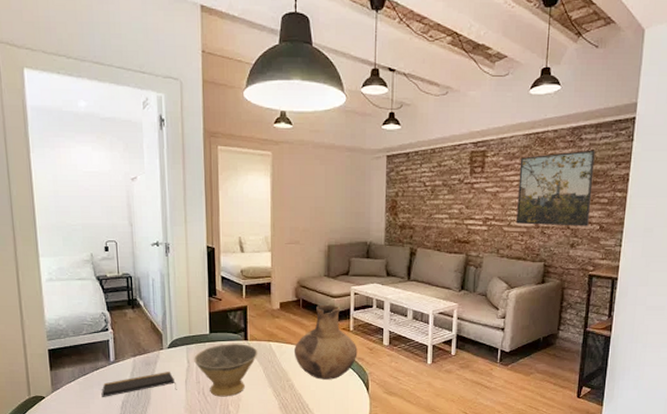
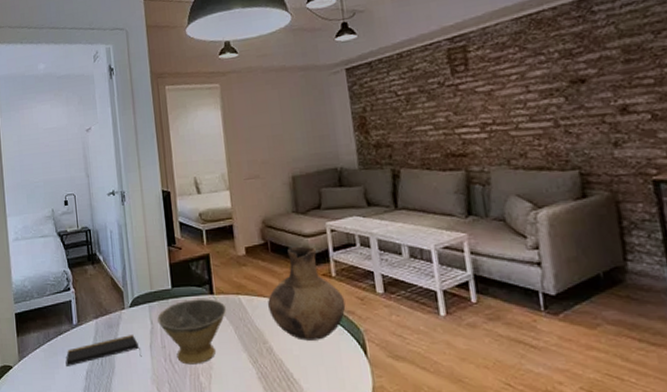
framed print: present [516,150,595,226] -> none [513,21,633,125]

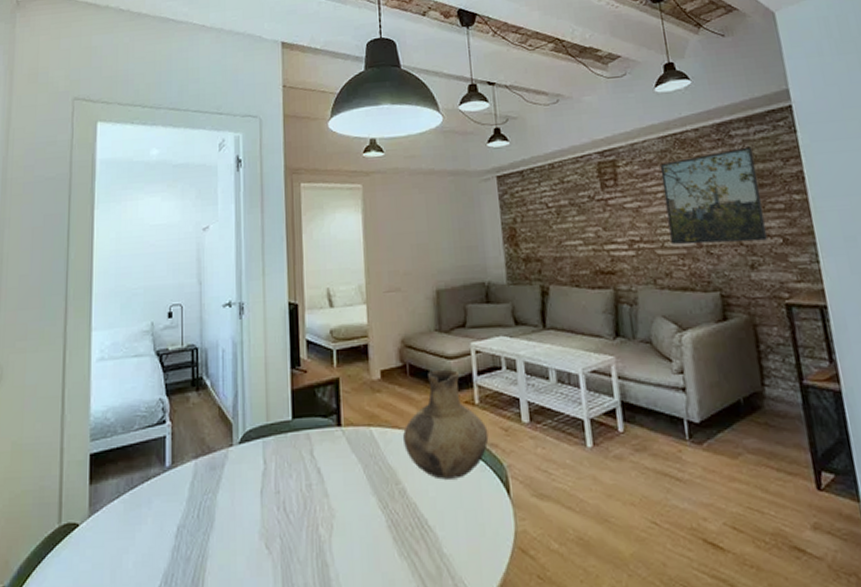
notepad: present [65,335,141,366] -> none [151,478,248,521]
bowl: present [157,298,227,365] -> none [272,431,356,513]
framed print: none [513,21,633,125] -> present [659,146,767,245]

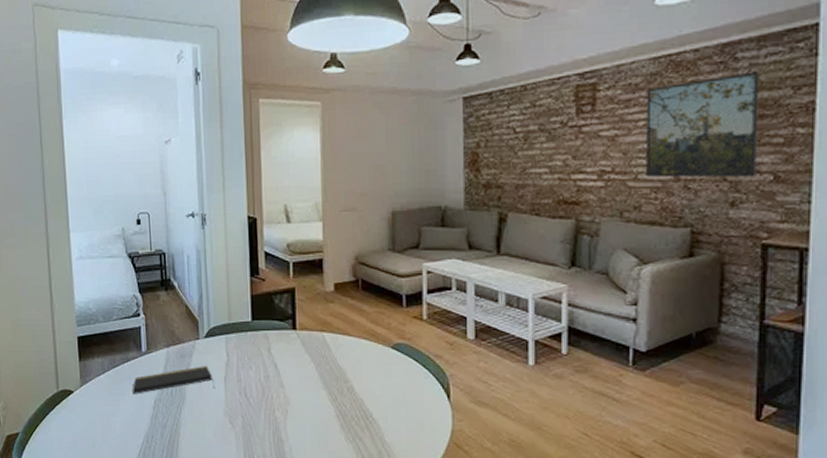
notepad: none [151,478,248,521] -> present [132,366,214,394]
vase: present [402,369,489,480] -> none [352,286,434,382]

